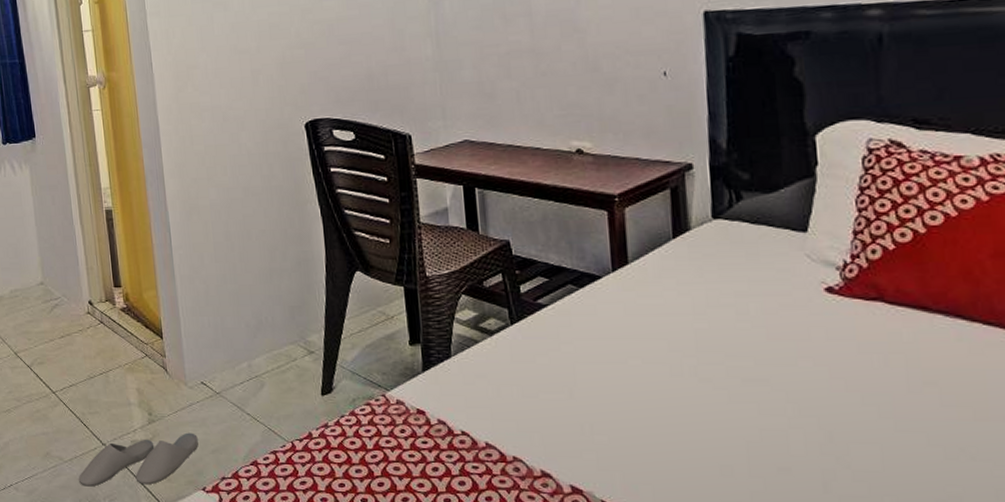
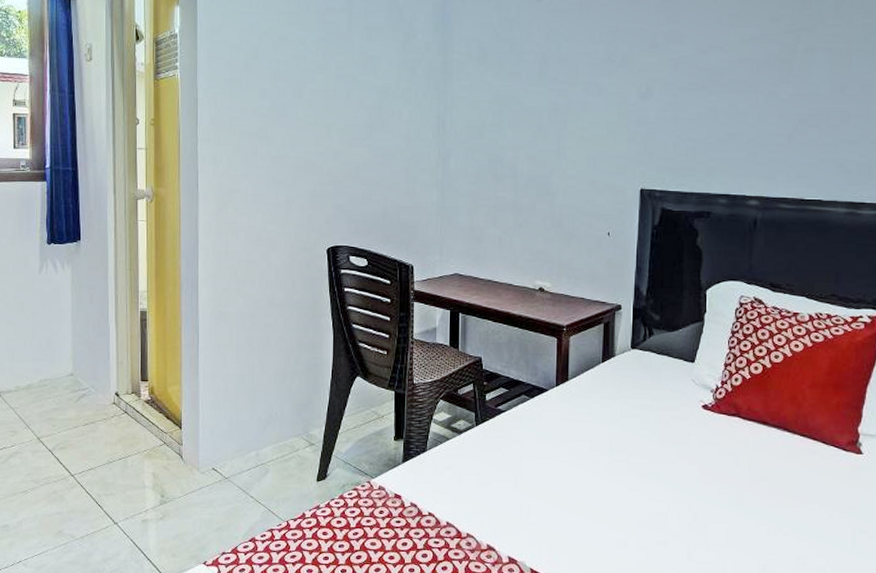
slippers: present [78,432,198,487] -> none [87,513,204,562]

